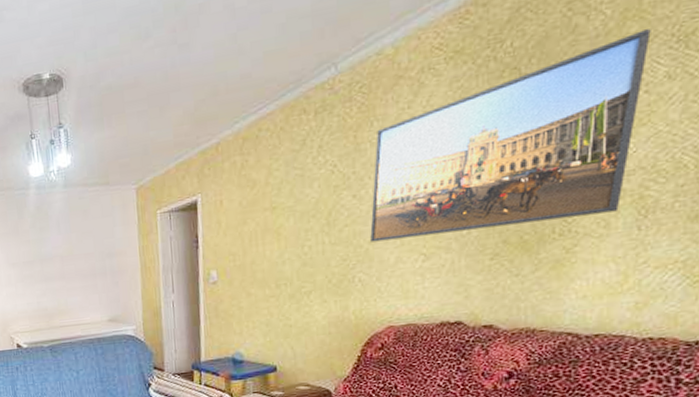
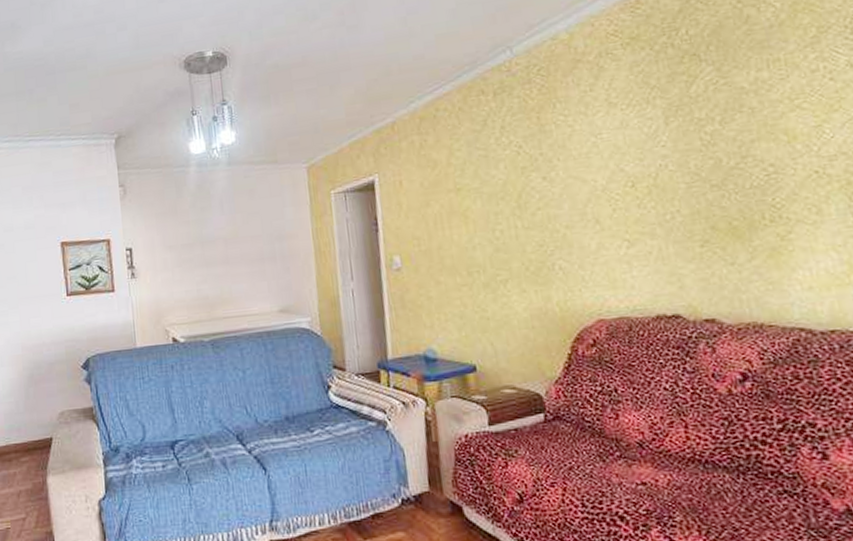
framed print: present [370,29,651,242] -> none [560,21,828,227]

